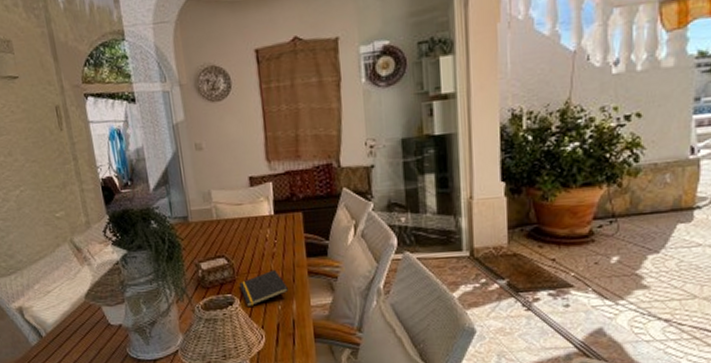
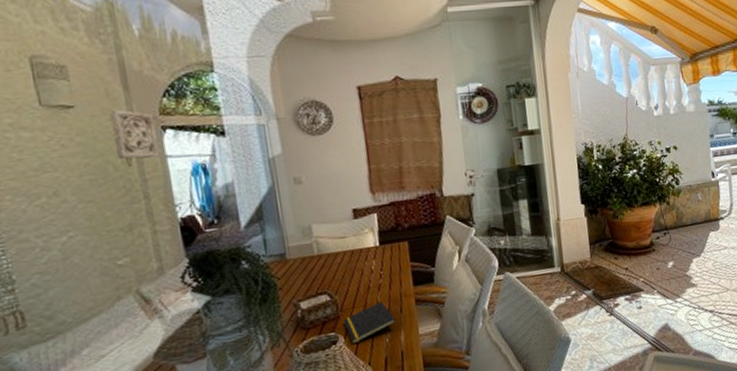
wall ornament: none [43,78,84,124] -> present [108,109,160,159]

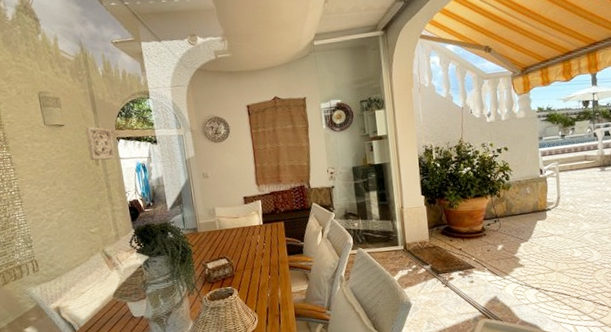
notepad: present [343,301,397,343] -> none [237,266,276,295]

